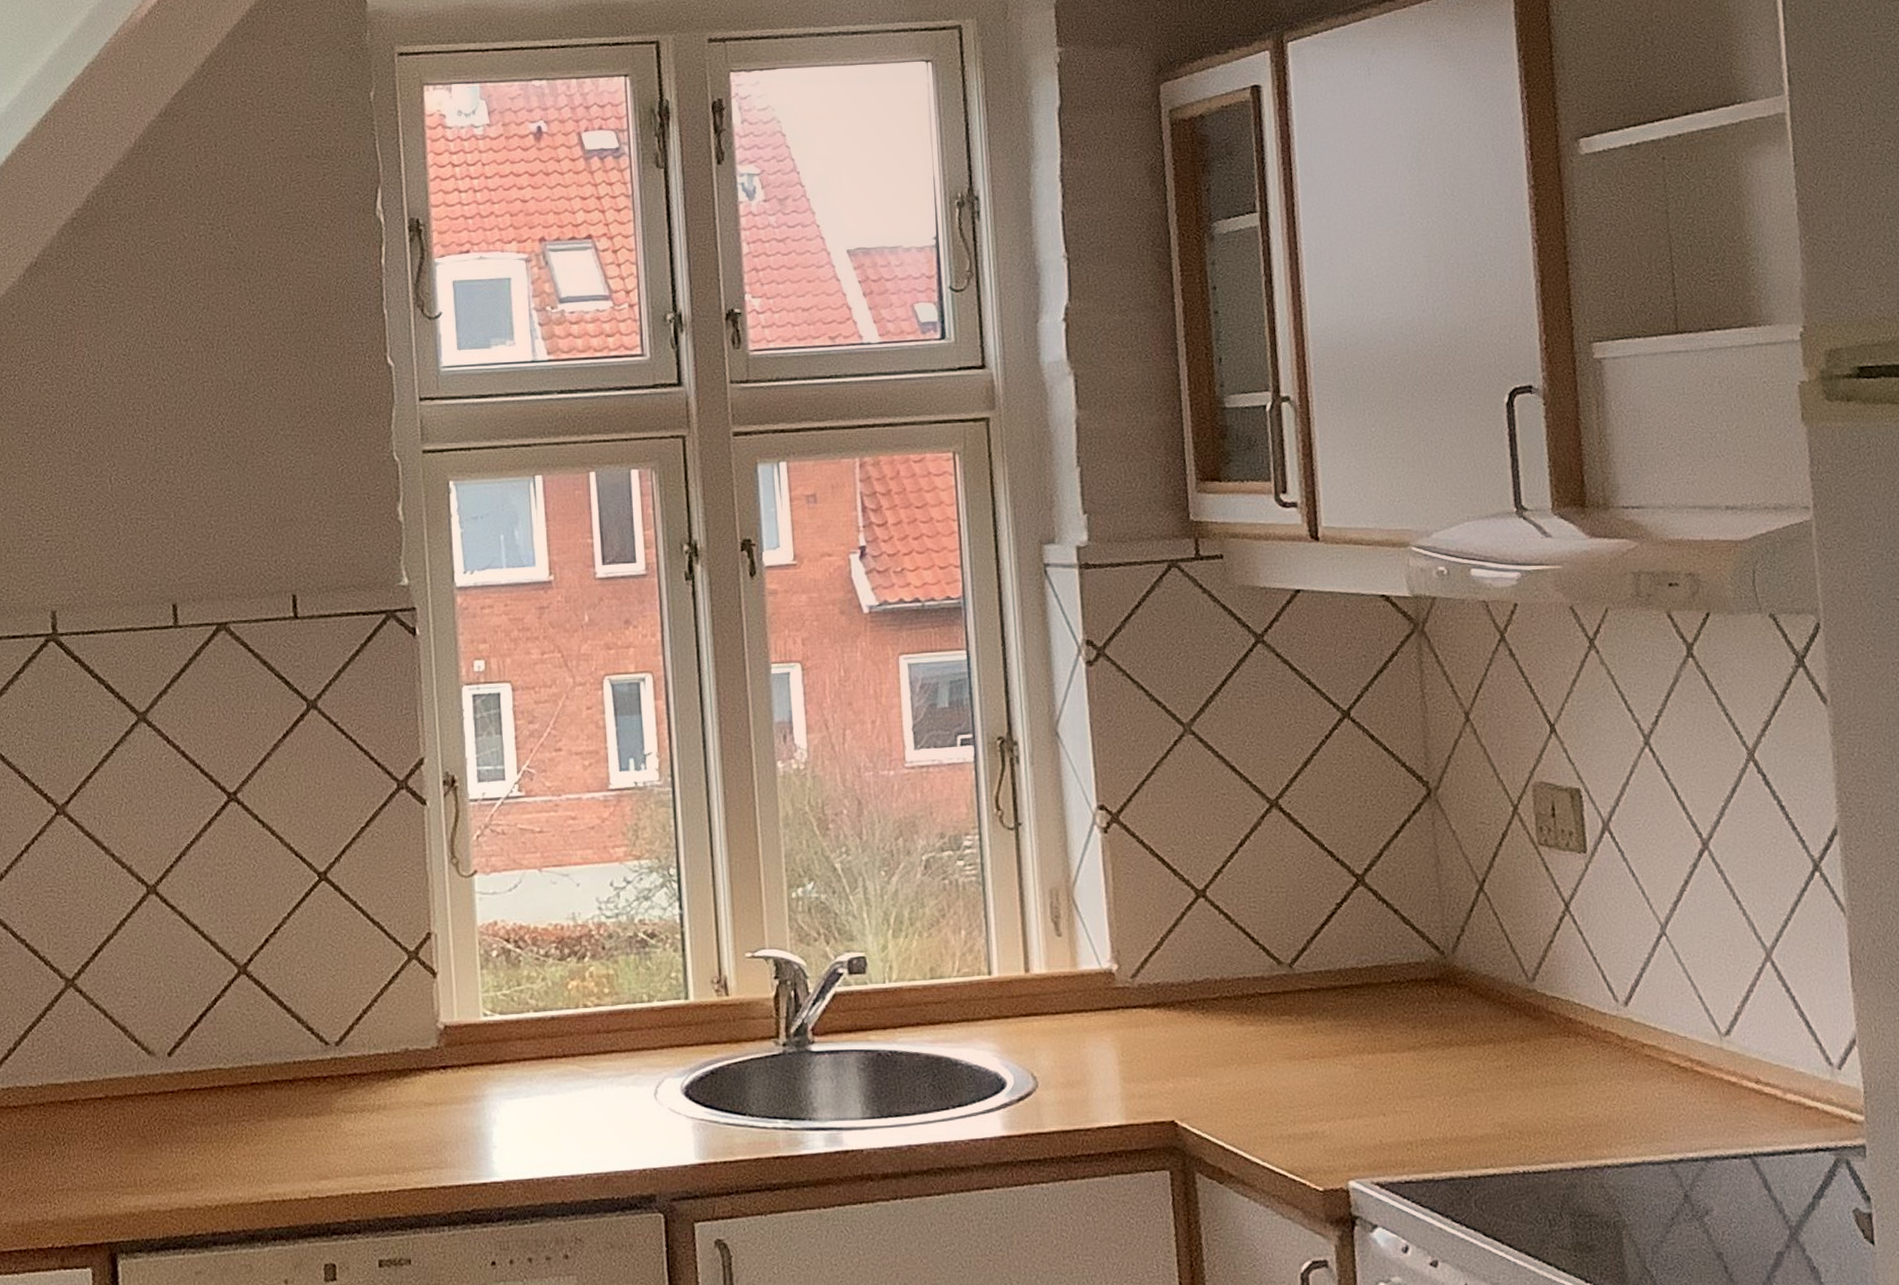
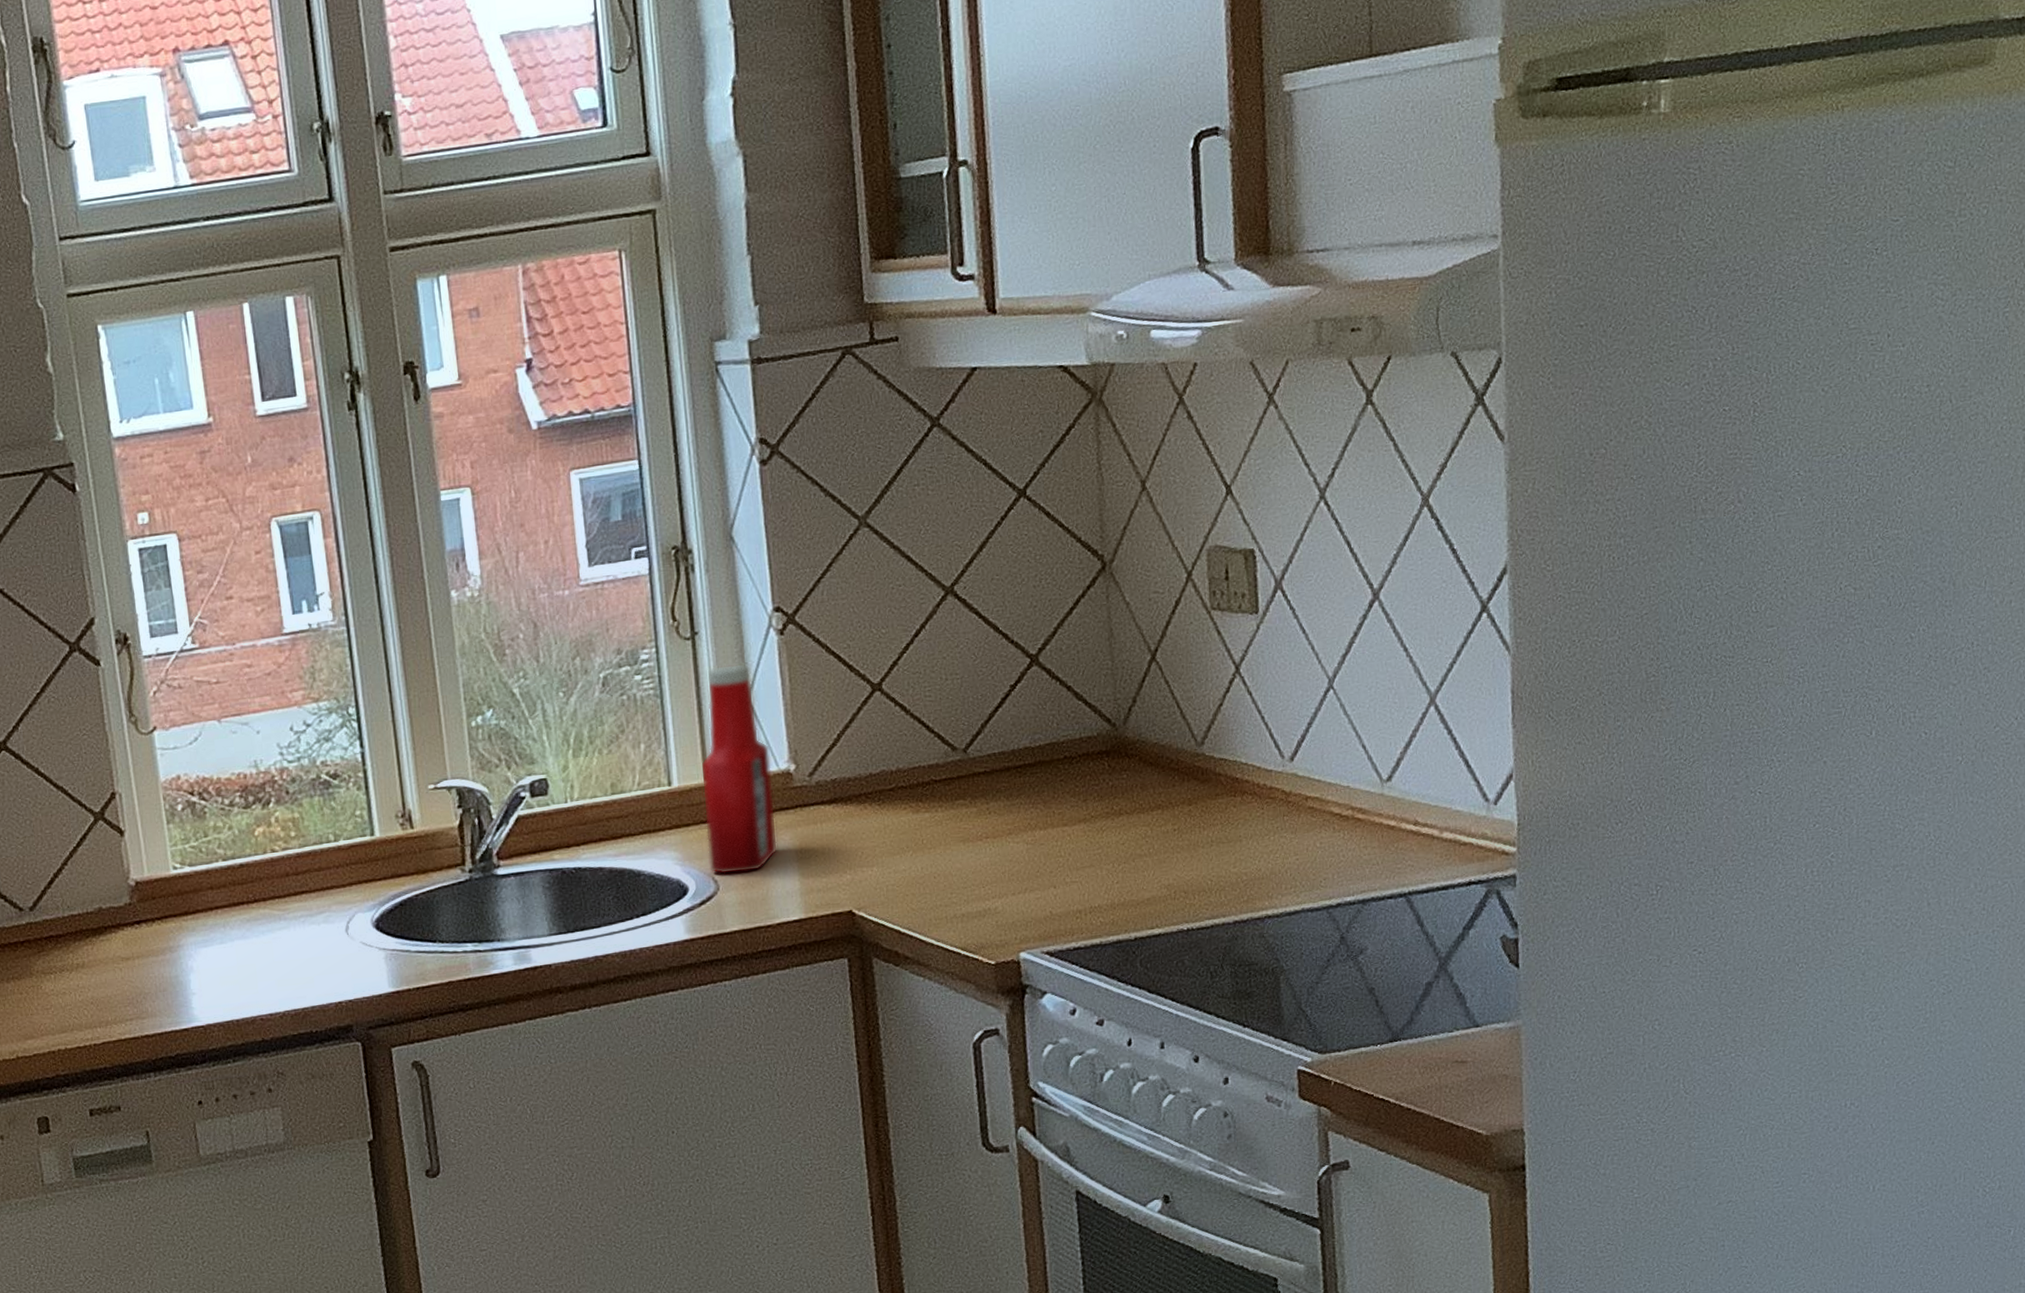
ketchup bottle: none [1021,857,1099,1072] -> present [700,663,778,875]

